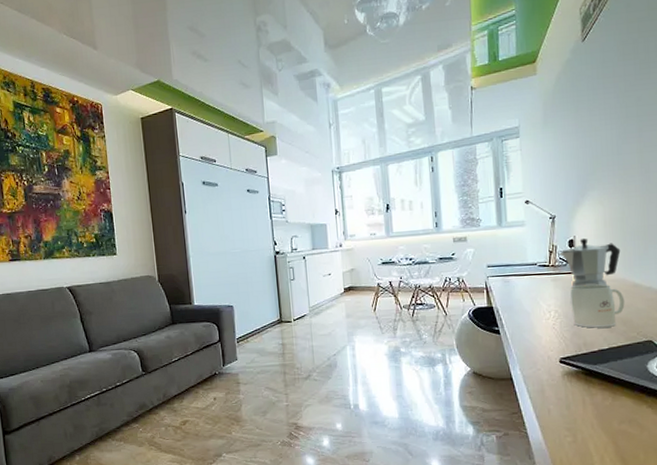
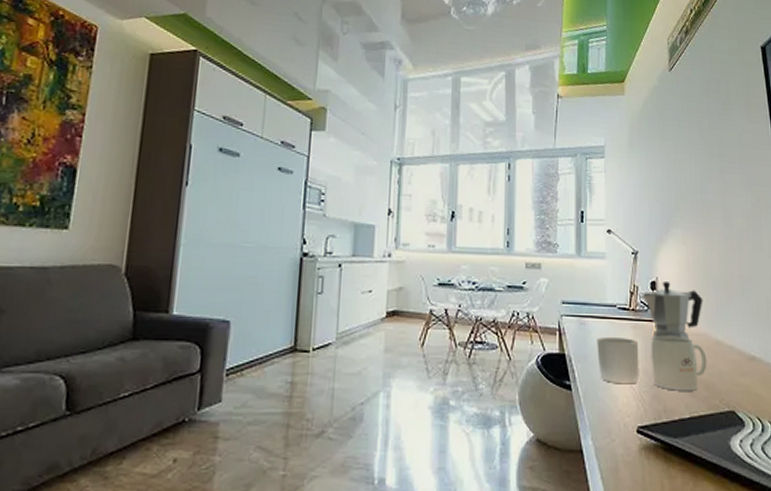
mug: none [520,289,560,327] -> present [597,337,639,384]

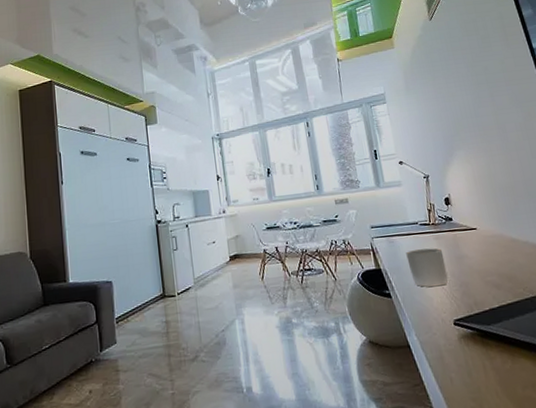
moka pot: present [639,280,703,340] -> none [436,195,494,245]
mug: present [650,337,707,391] -> none [453,240,507,287]

